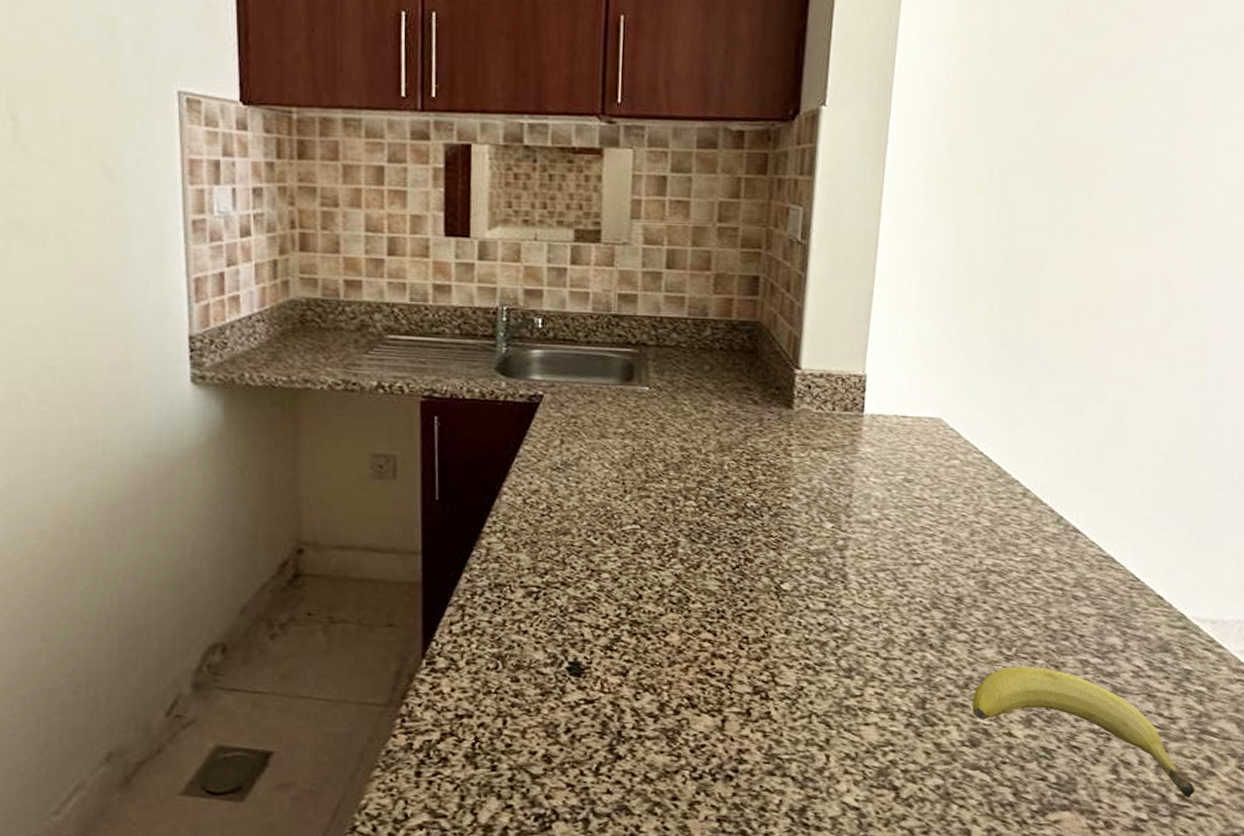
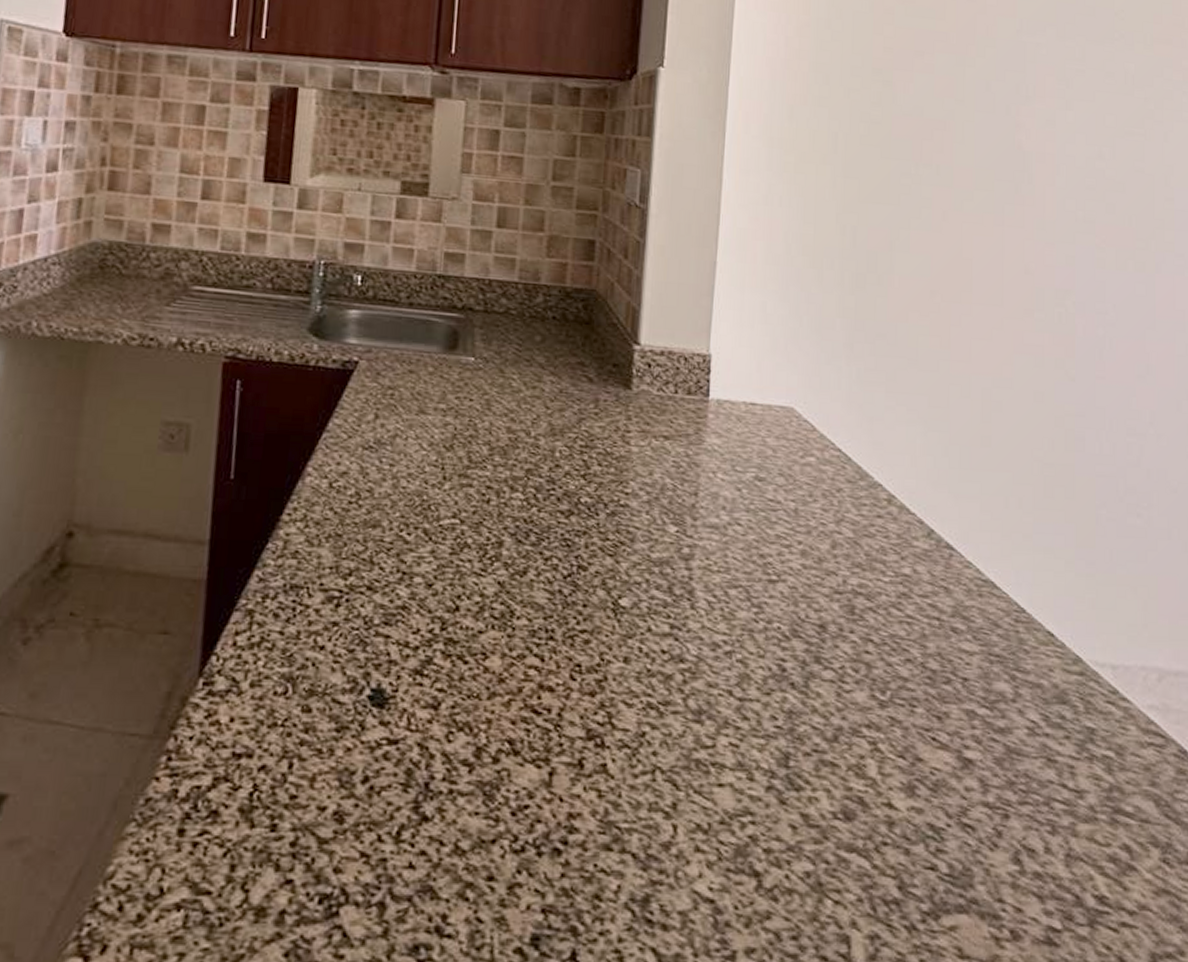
fruit: present [972,666,1195,797] -> none [843,715,1115,900]

